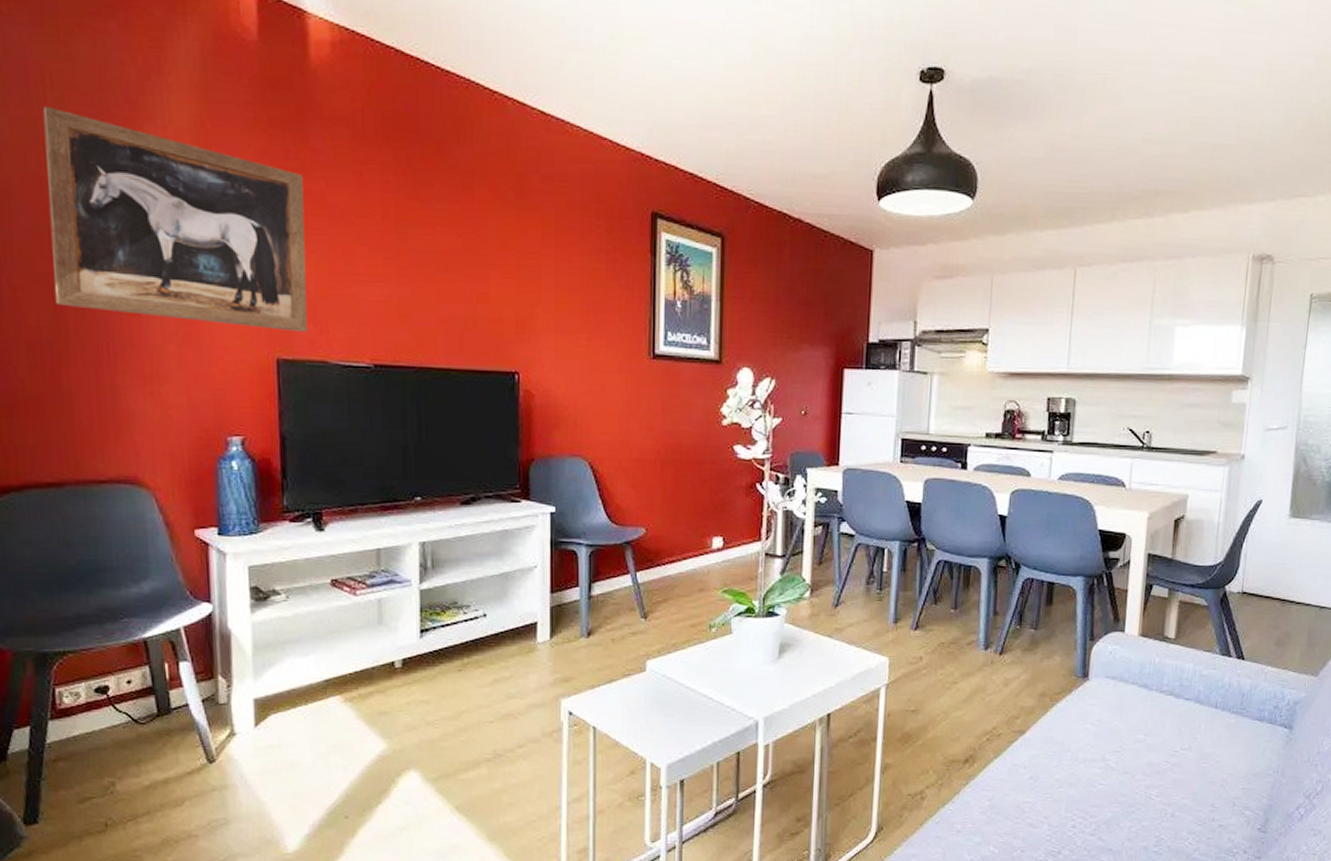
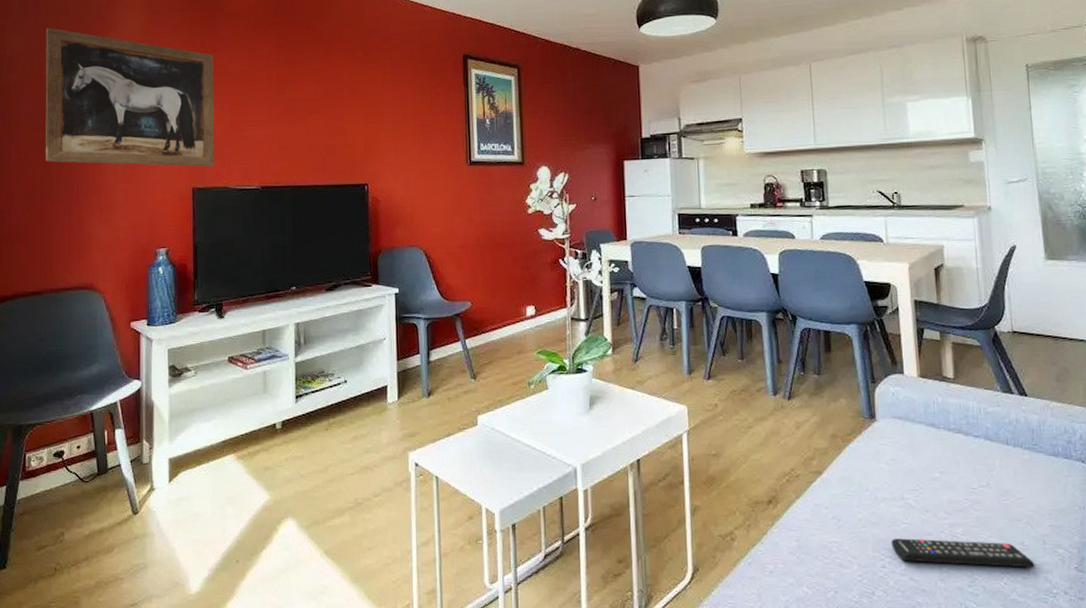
remote control: none [1085,799,1222,828] -> present [891,538,1035,568]

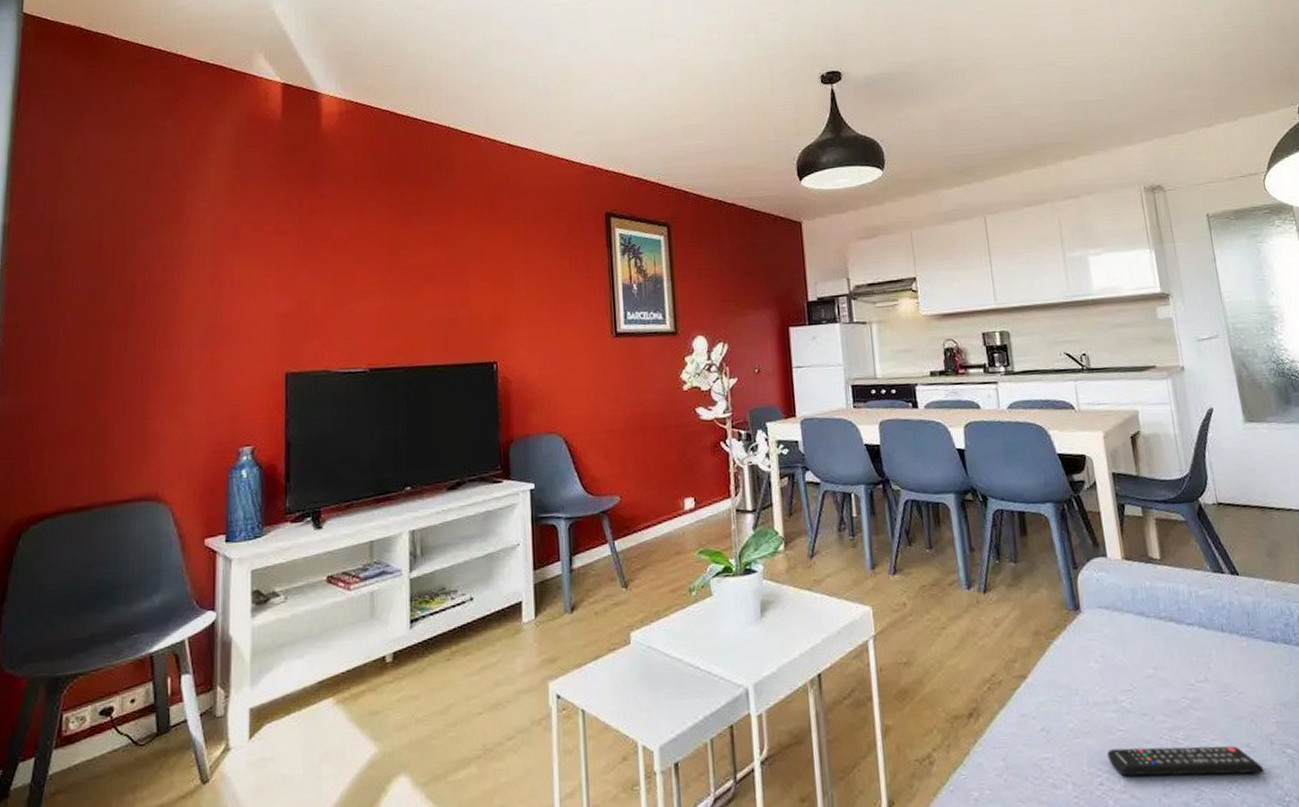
wall art: present [45,27,215,168] -> none [102,187,314,348]

